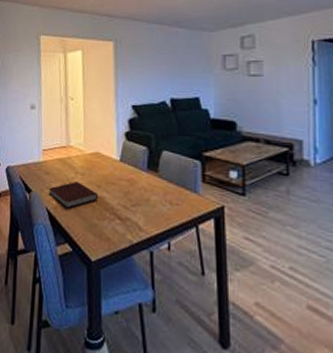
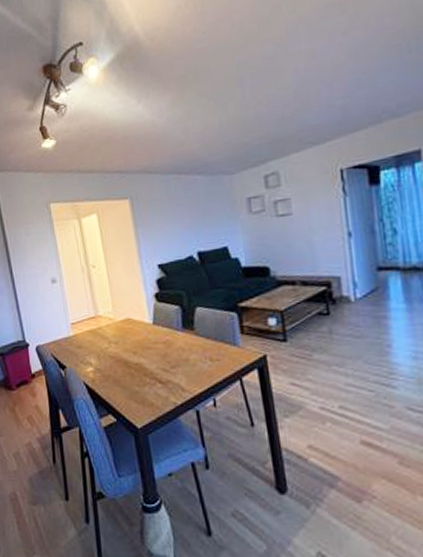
notebook: present [48,181,98,209] -> none [83,350,135,380]

